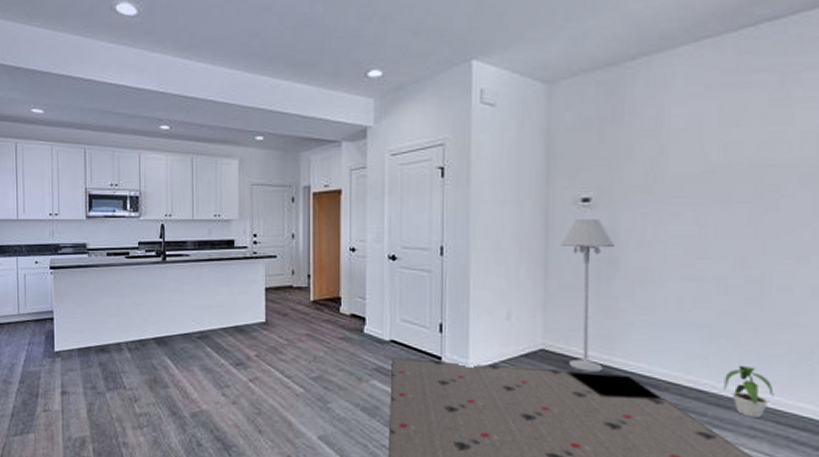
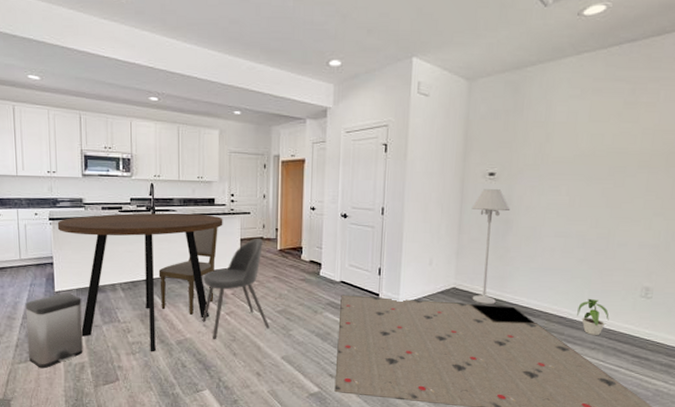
pedal bin: none [23,353,84,443] -> present [25,293,83,369]
dining table: none [58,258,245,427] -> present [57,213,223,352]
dining chair: none [170,275,239,381] -> present [158,227,218,315]
dining chair: none [220,286,303,413] -> present [202,238,270,340]

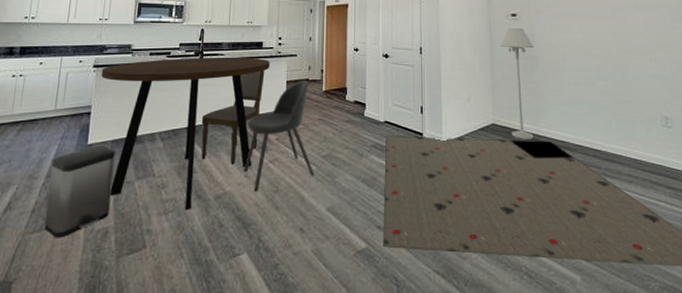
potted plant: present [577,298,609,335] -> none [609,129,639,167]

